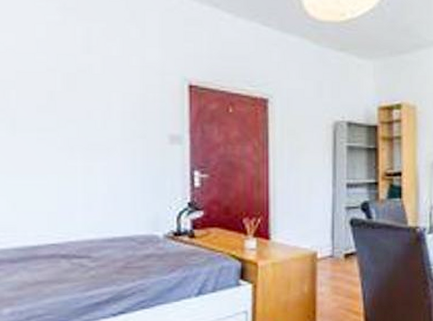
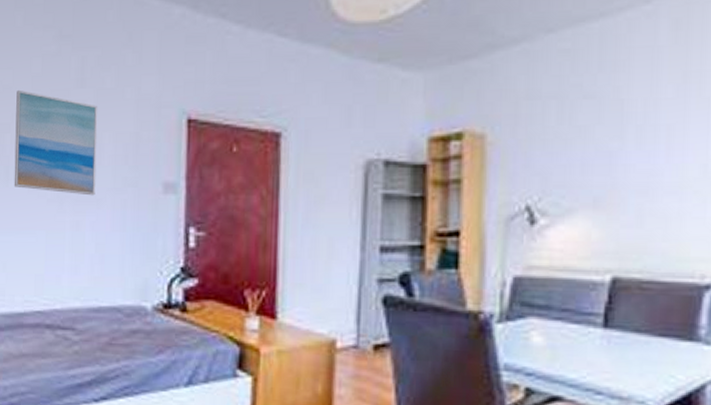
wall art: none [21,52,106,145] -> present [14,90,97,196]

